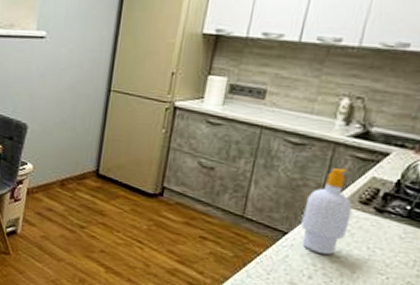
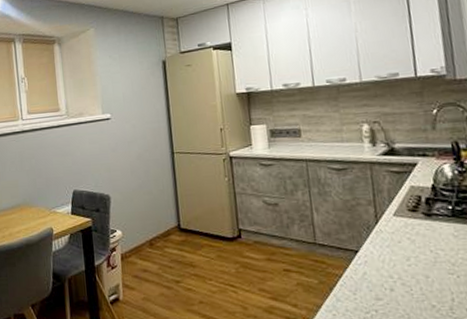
soap bottle: present [301,168,353,255] -> none [364,183,408,265]

